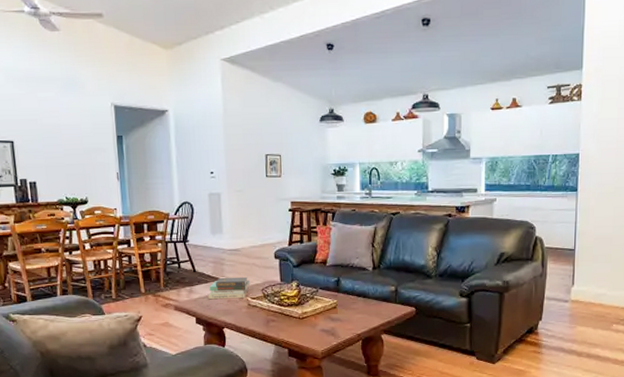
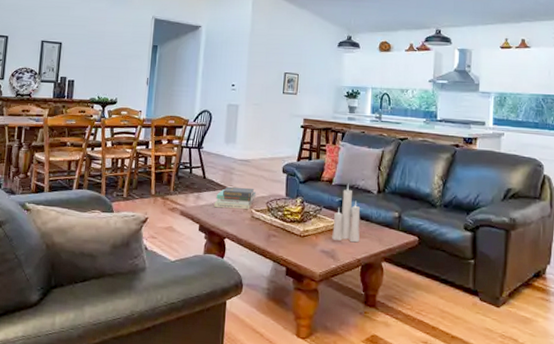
candle: none [330,264,359,319] -> present [332,184,361,243]

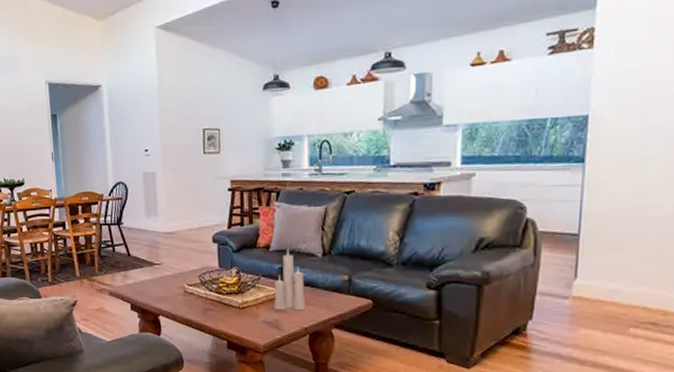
books: present [214,186,257,210] -> none [143,261,187,286]

